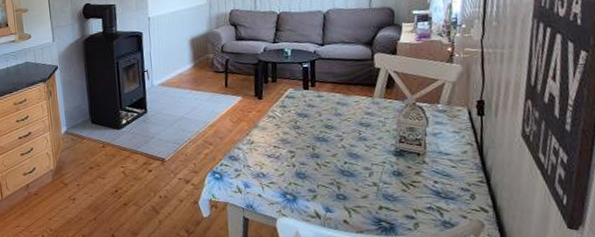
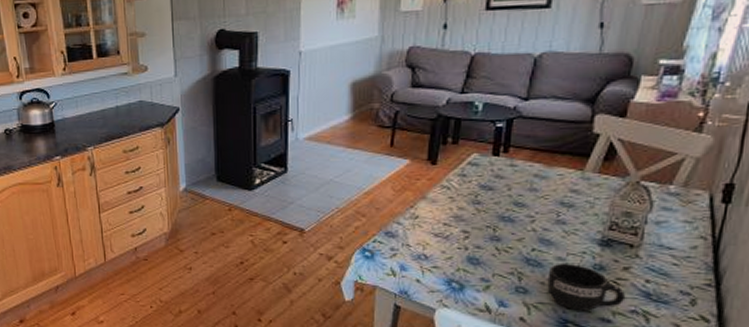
mug: none [359,172,422,211] -> present [547,264,626,311]

